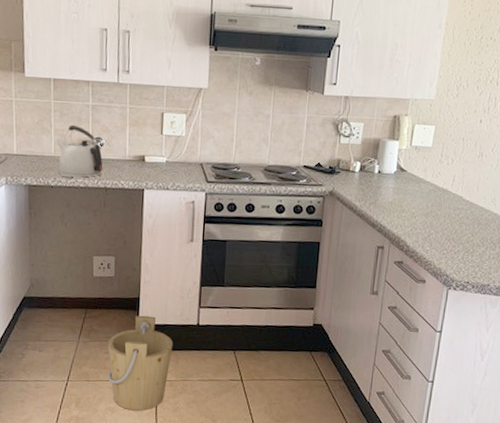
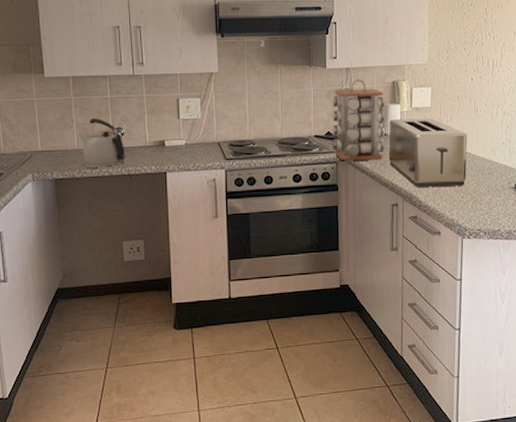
bucket: present [107,315,173,411] -> none [143,294,208,391]
spice rack: none [321,109,383,198] -> present [332,79,385,161]
toaster: none [380,156,468,234] -> present [388,118,468,187]

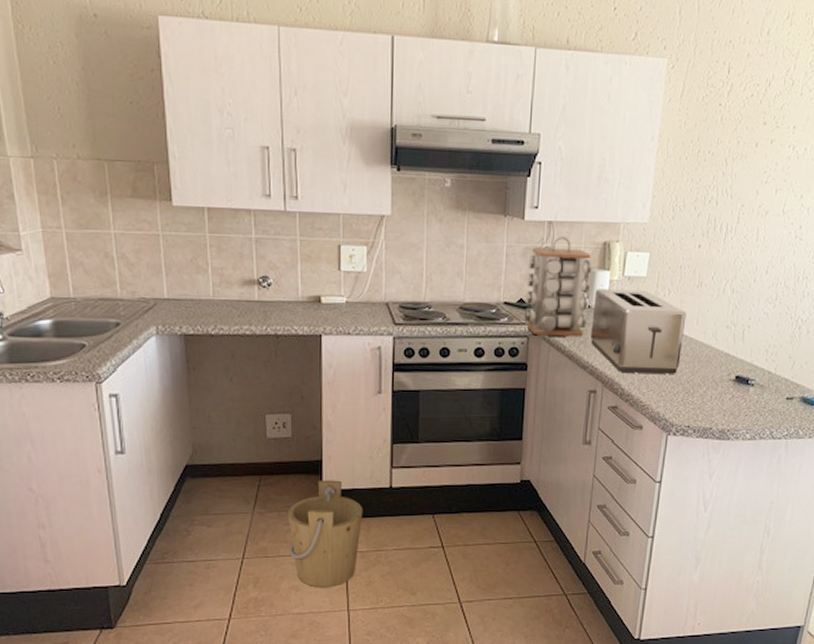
kettle: present [78,118,125,169] -> none [213,261,271,325]
bucket: none [143,294,208,391] -> present [287,480,363,588]

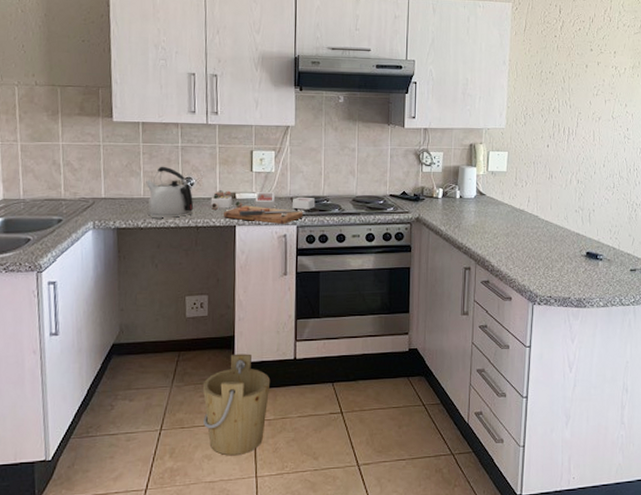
kettle: none [213,261,271,325] -> present [145,166,193,219]
cutting board: none [291,292,416,336] -> present [210,190,316,225]
spice rack: present [524,235,592,337] -> none [407,139,461,223]
toaster: present [590,289,687,374] -> none [463,182,541,252]

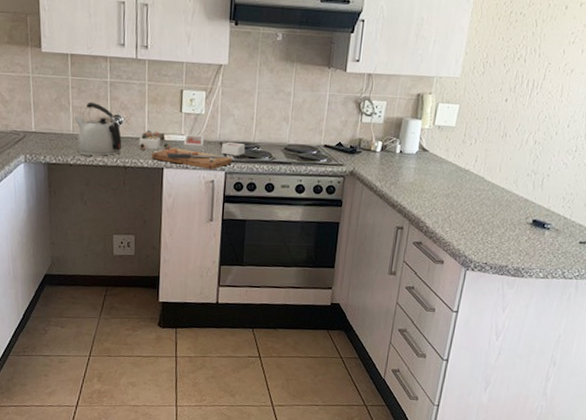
bucket: present [202,354,271,456] -> none [128,293,193,386]

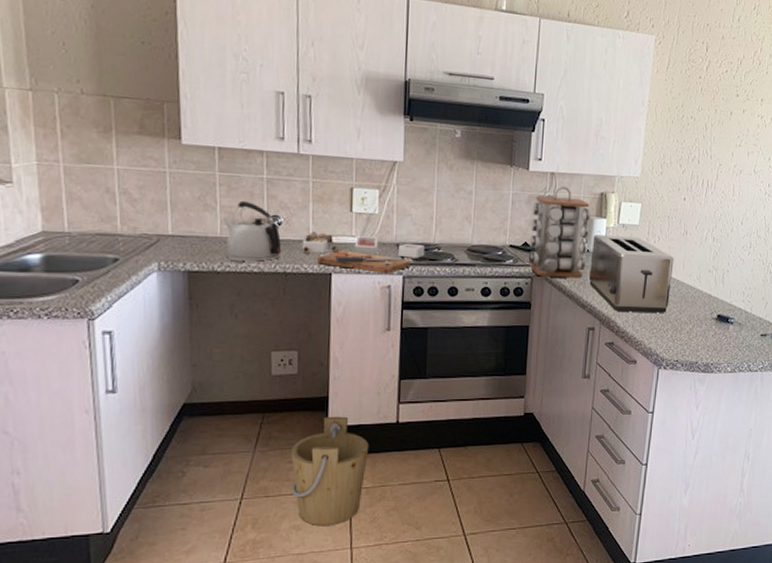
bucket: none [128,293,193,386] -> present [290,416,369,526]
spice rack: none [341,87,406,178] -> present [528,186,591,278]
toaster: none [400,136,491,216] -> present [589,235,674,313]

